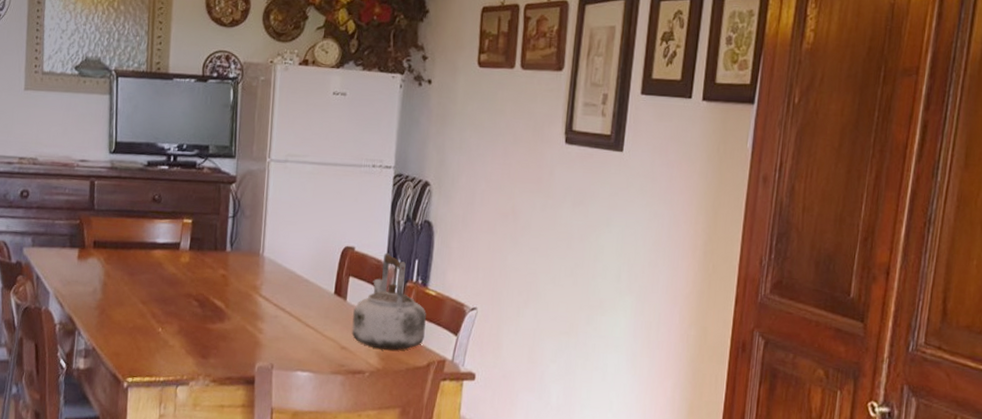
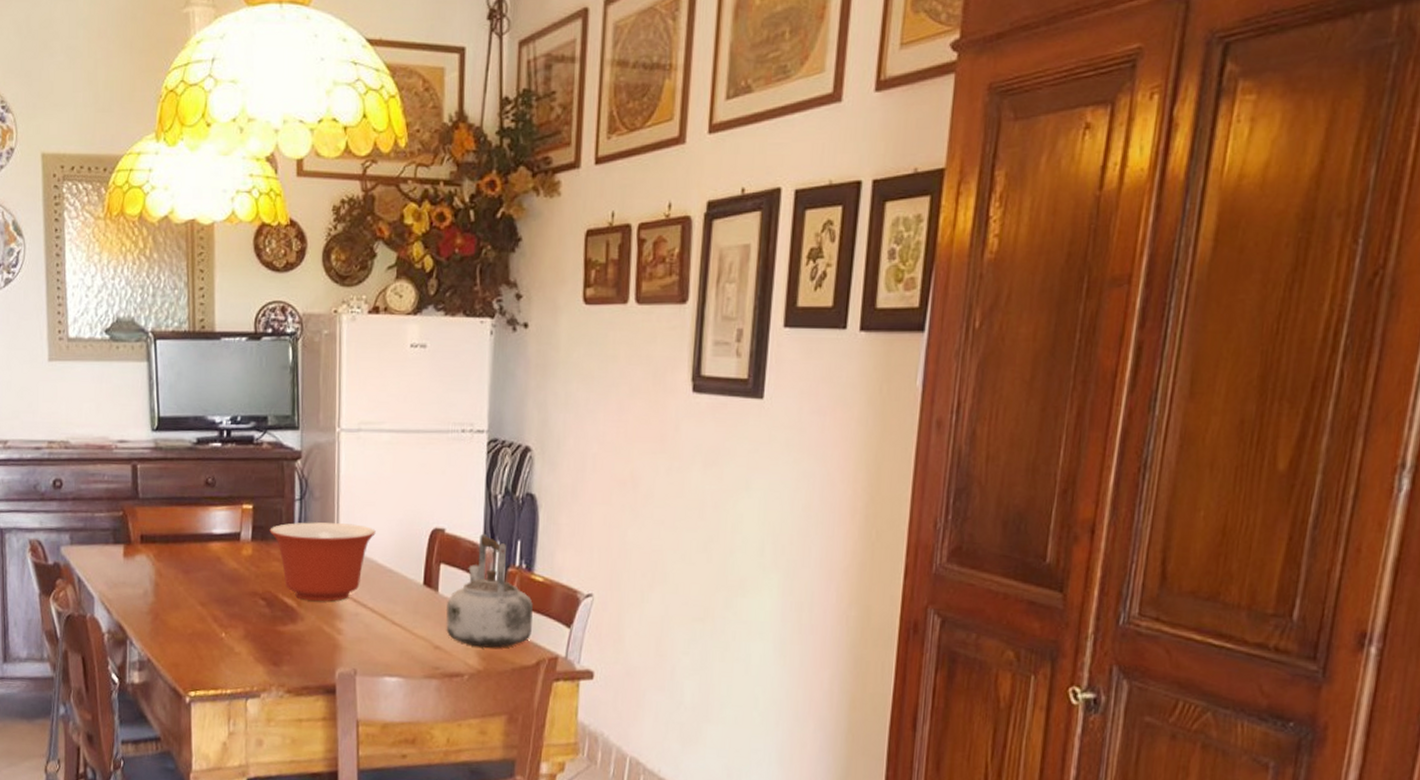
mixing bowl: none [205,236,296,305] -> present [269,522,376,601]

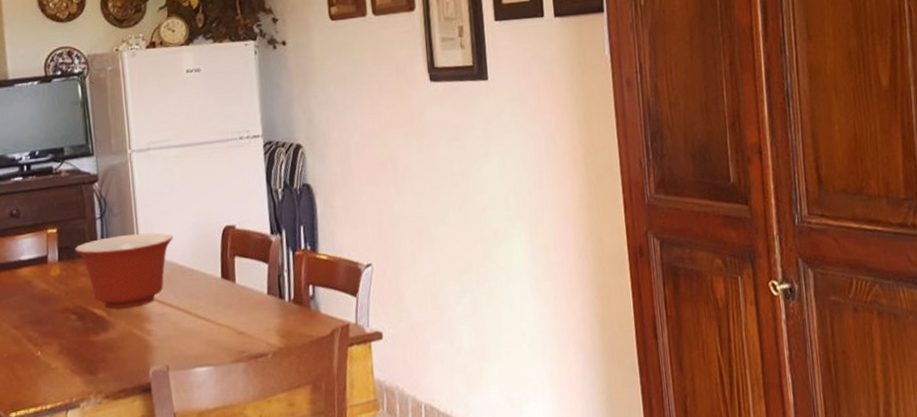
kettle: present [446,533,533,648] -> none [245,224,323,327]

